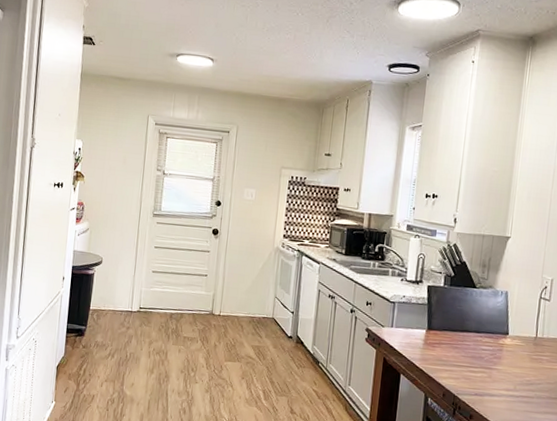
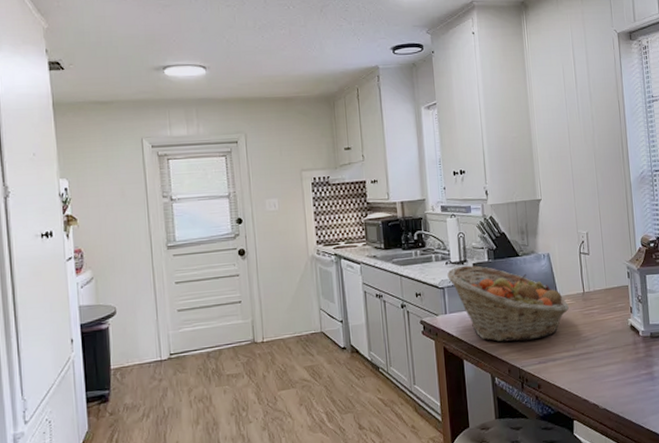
fruit basket: none [400,285,518,372] -> present [447,265,569,342]

